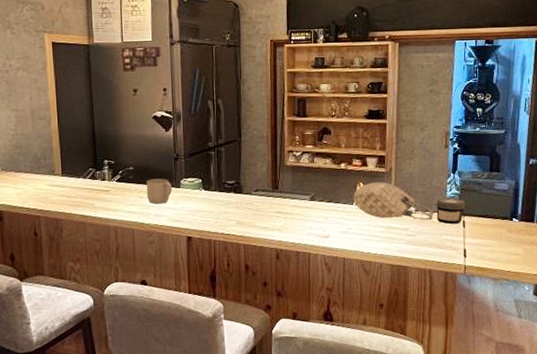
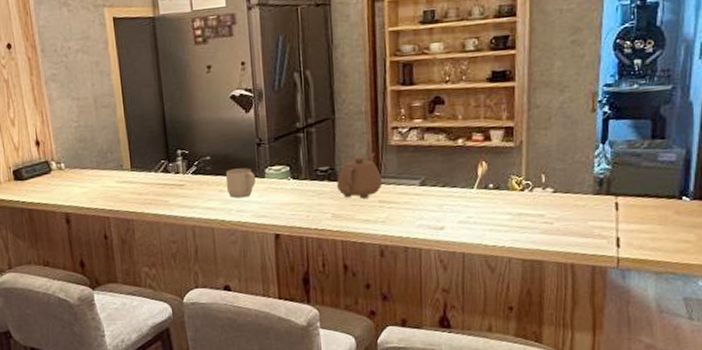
teapot: none [241,170,280,209] -> present [337,152,383,199]
handbag: present [353,182,434,220] -> none [473,159,578,204]
jar: present [436,197,465,224] -> none [580,174,619,207]

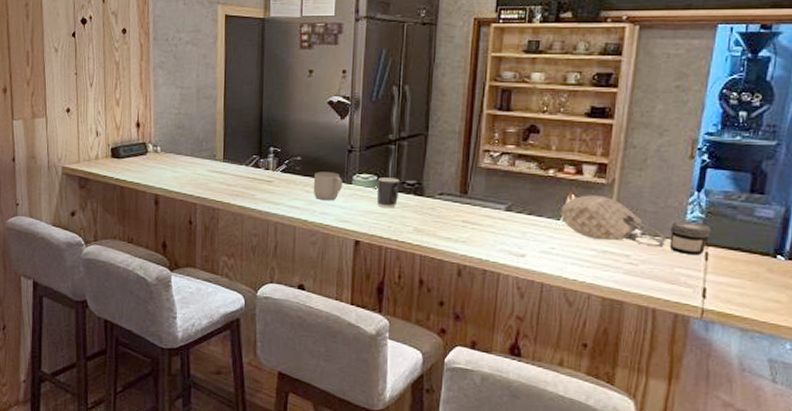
mug: none [289,166,313,198] -> present [376,177,400,208]
teapot: present [337,152,383,199] -> none [422,172,469,216]
handbag: none [473,159,578,204] -> present [560,195,667,247]
jar: none [580,174,619,207] -> present [669,221,711,255]

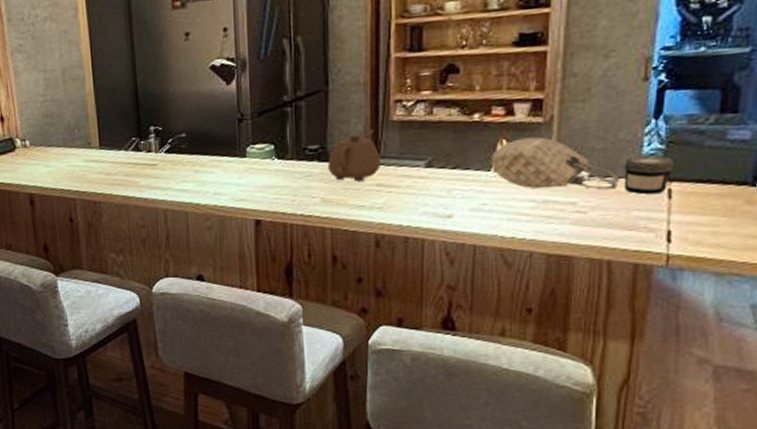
mug: present [313,172,343,201] -> none [202,146,236,180]
mug: present [376,177,400,208] -> none [274,144,301,180]
teapot: none [422,172,469,216] -> present [328,128,382,181]

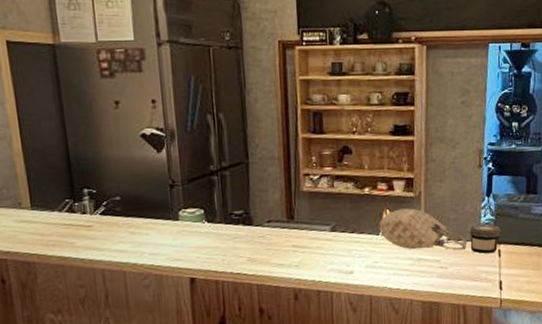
teapot: present [328,128,382,181] -> none [252,197,296,243]

